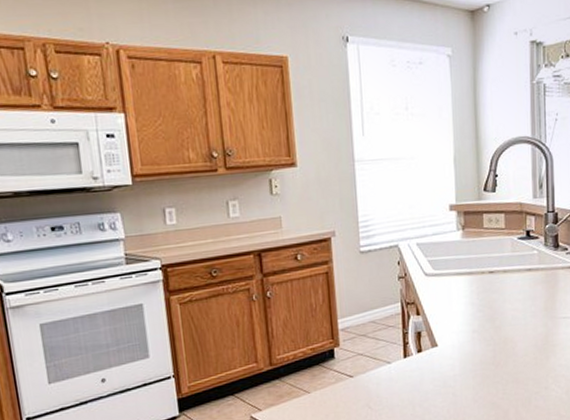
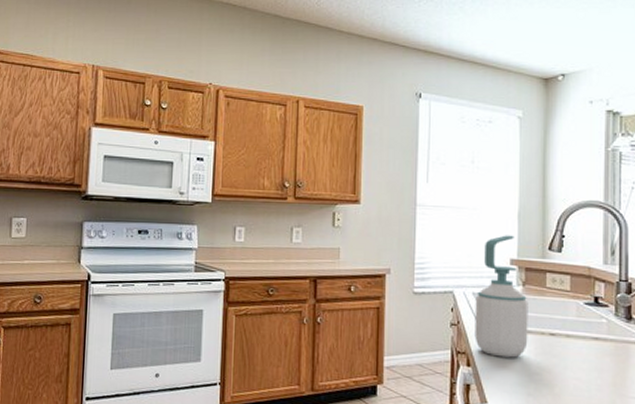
soap bottle: none [419,181,470,302] -> present [475,235,528,358]

